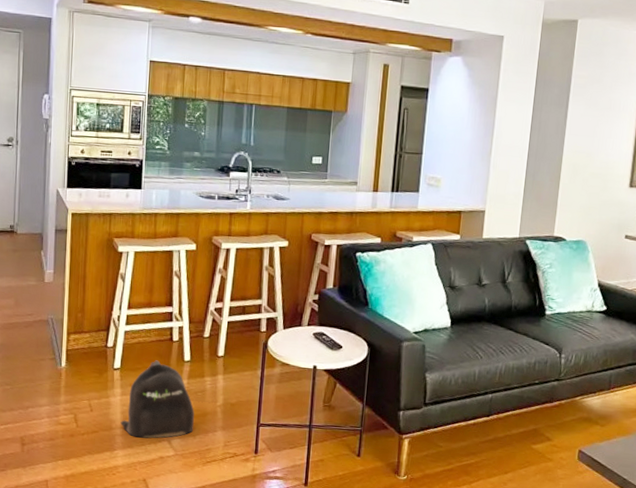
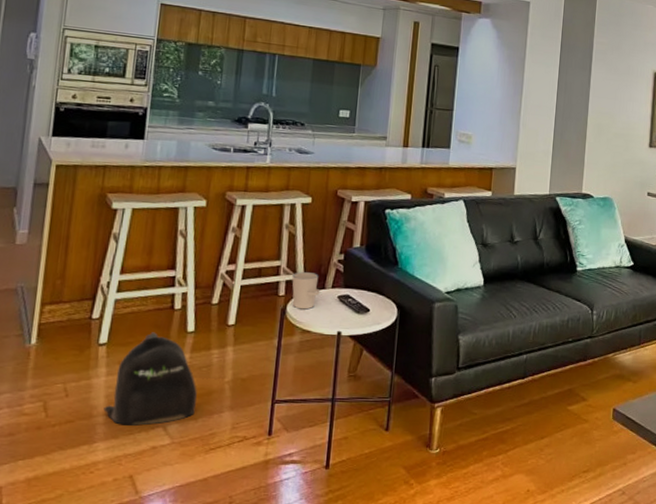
cup: none [272,310,297,345] -> present [292,272,320,310]

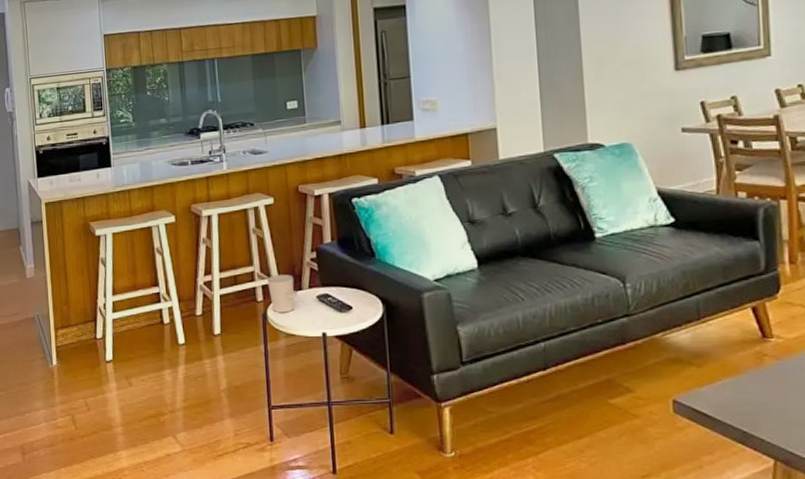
backpack: present [103,332,197,426] -> none [120,347,198,435]

